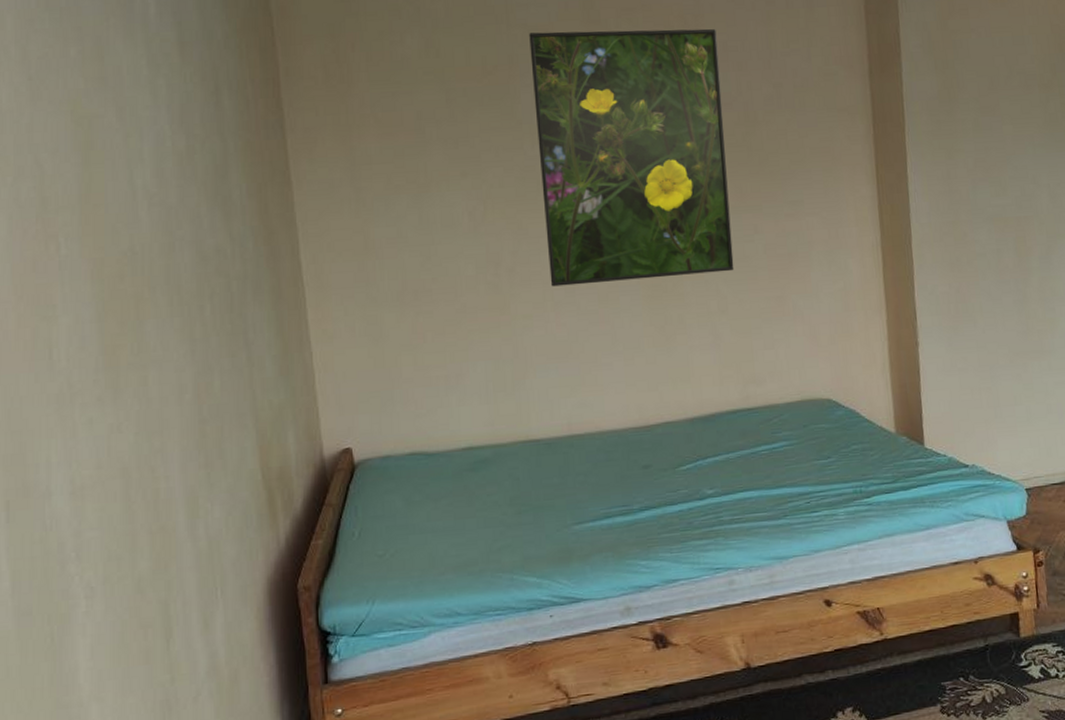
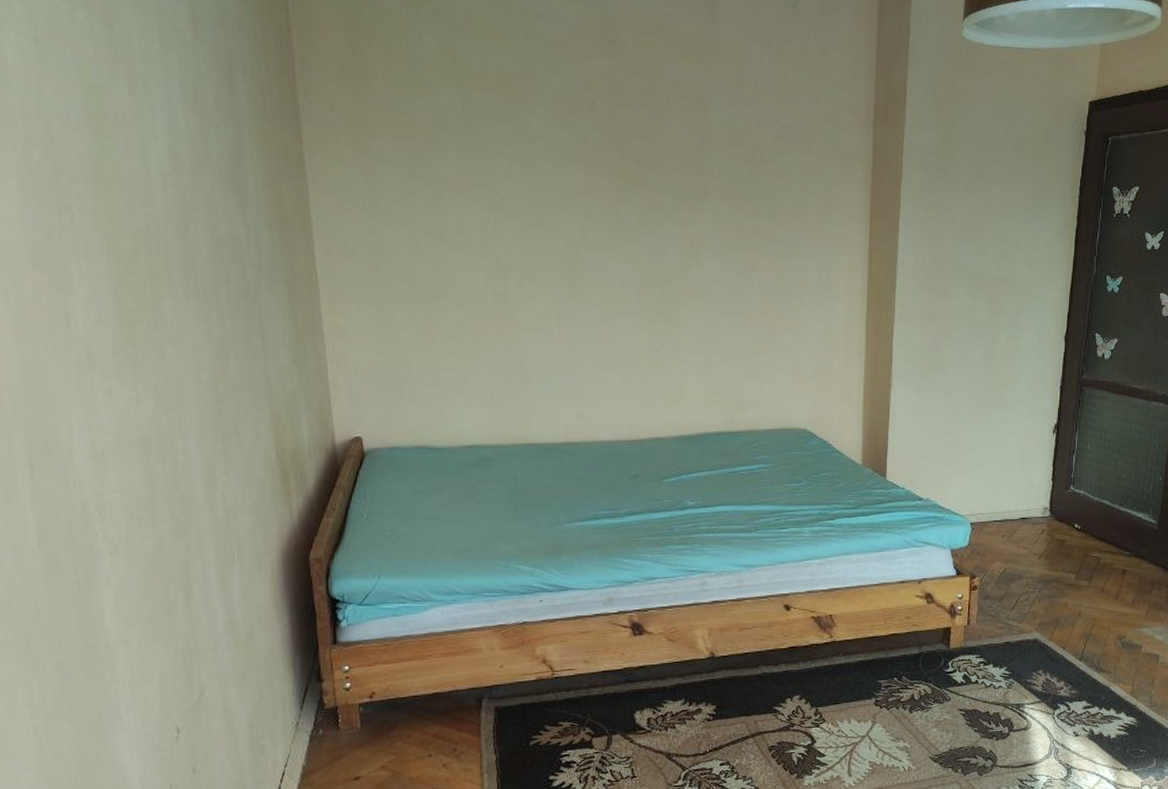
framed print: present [529,28,734,287] -> none [547,47,731,303]

